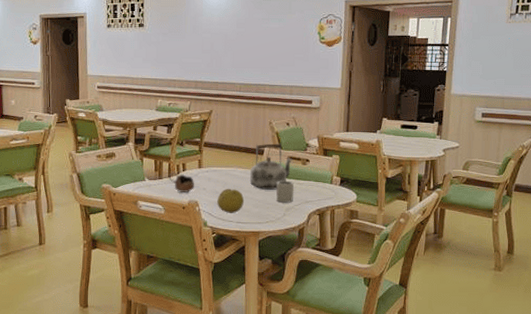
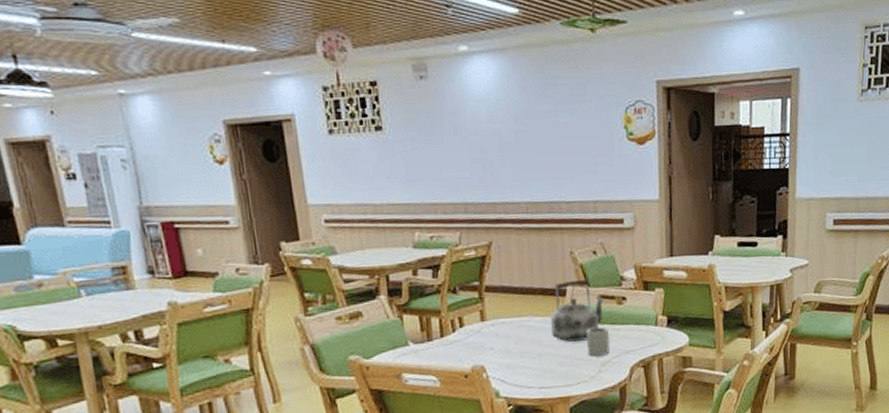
cup: present [169,172,195,193] -> none [441,330,479,358]
fruit: present [217,188,245,213] -> none [510,344,547,377]

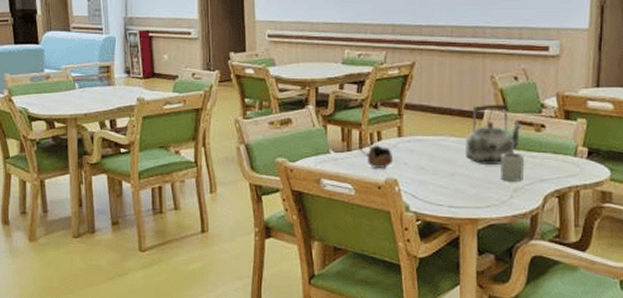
cup: none [441,330,479,358] -> present [360,142,394,169]

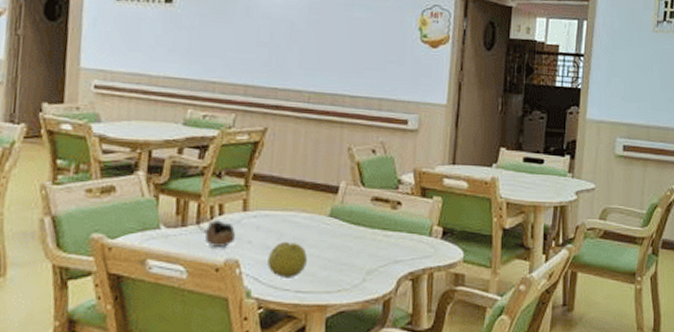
fruit: none [422,162,458,195] -> present [267,241,308,278]
kettle: present [466,104,523,165] -> none [317,177,379,244]
cup: present [501,152,524,181] -> none [353,231,379,263]

